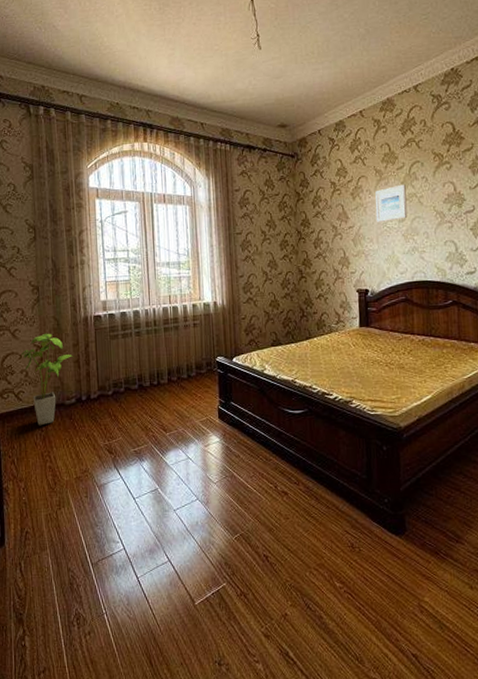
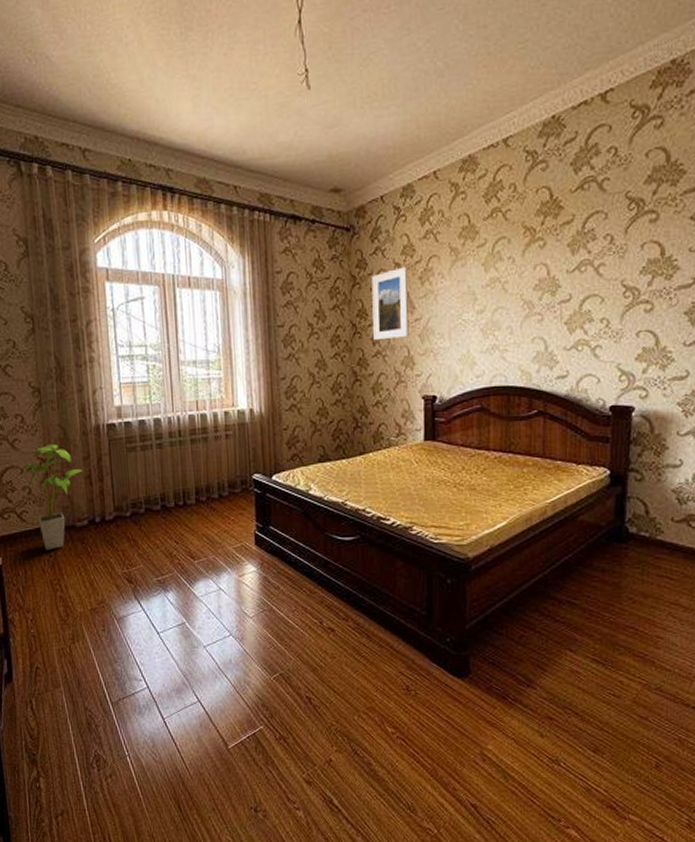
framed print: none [312,185,344,245] -> present [371,266,409,341]
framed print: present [375,184,408,222] -> none [448,266,488,313]

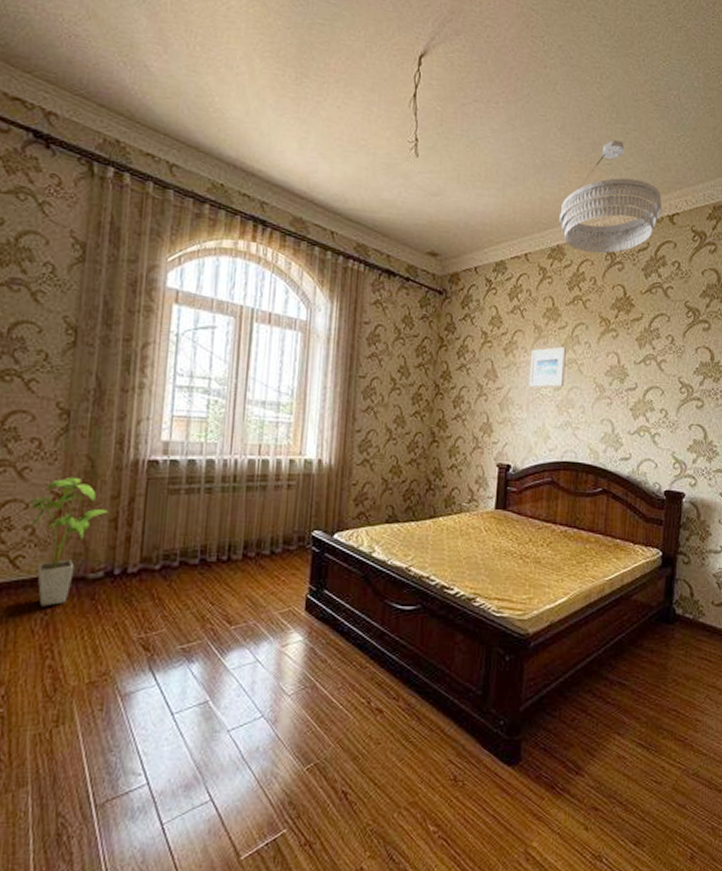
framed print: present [371,266,409,341] -> none [455,336,494,405]
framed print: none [448,266,488,313] -> present [528,346,566,388]
chandelier: none [469,16,591,157] -> present [559,140,662,254]

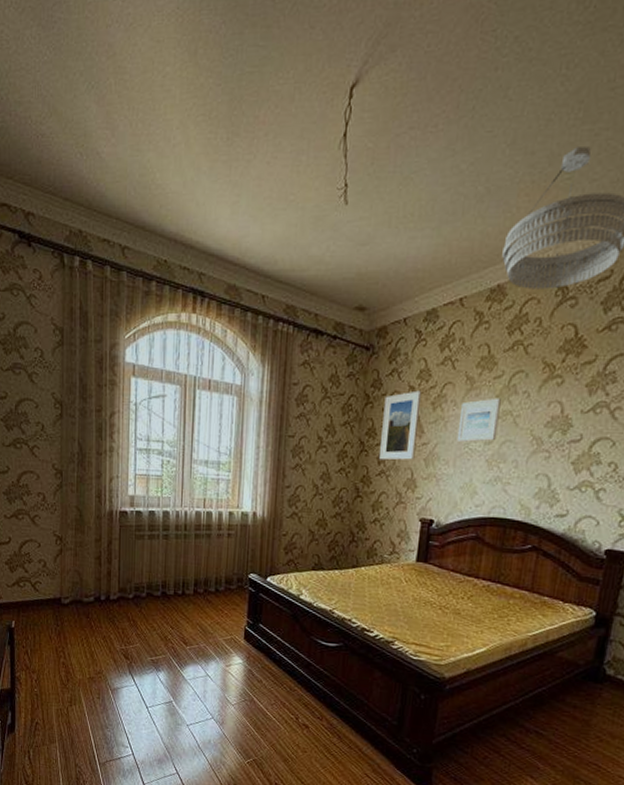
house plant: present [27,476,110,607] -> none [39,523,95,620]
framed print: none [455,336,494,405] -> present [379,390,422,460]

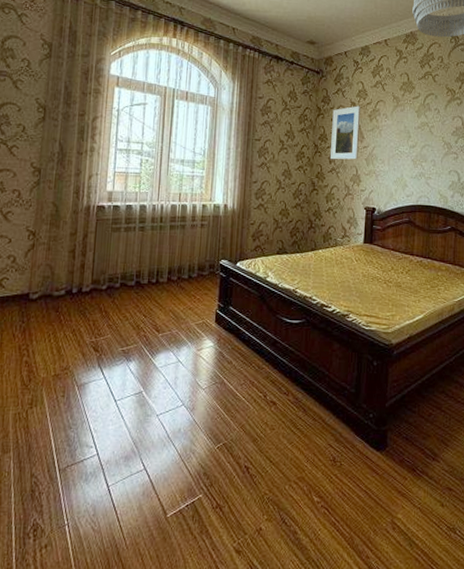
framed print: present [457,398,501,442] -> none [389,113,419,146]

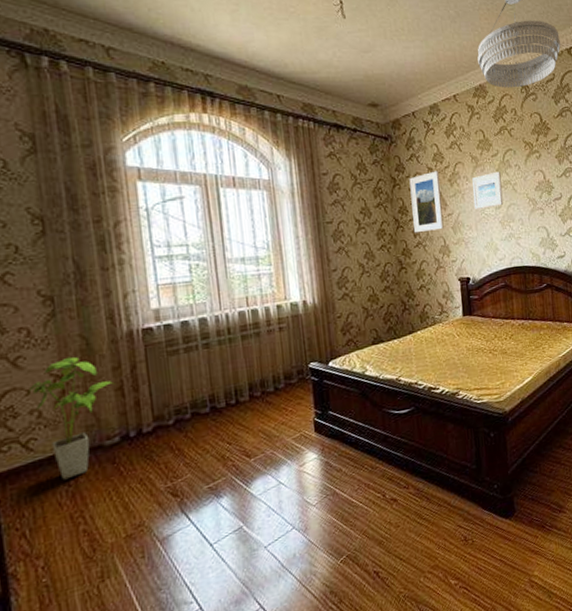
house plant: none [10,218,70,317] -> present [28,357,115,480]
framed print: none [389,113,419,146] -> present [472,171,504,209]

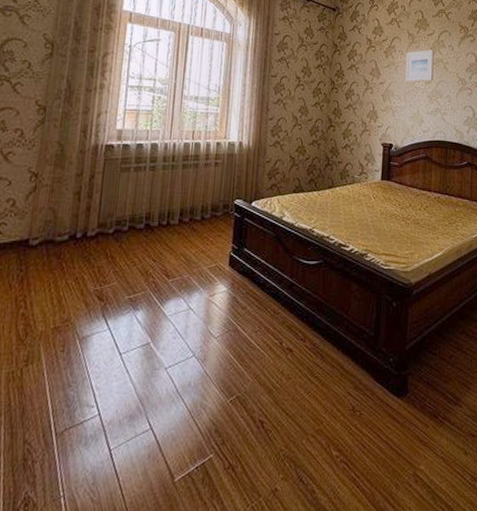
house plant: present [28,357,115,480] -> none [10,159,75,265]
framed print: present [409,171,444,233] -> none [347,42,377,96]

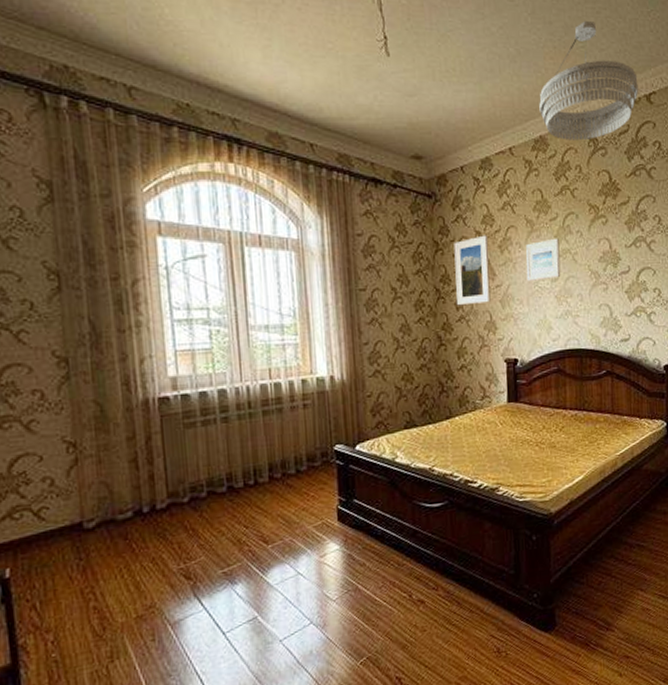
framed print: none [347,42,377,96] -> present [454,235,491,306]

